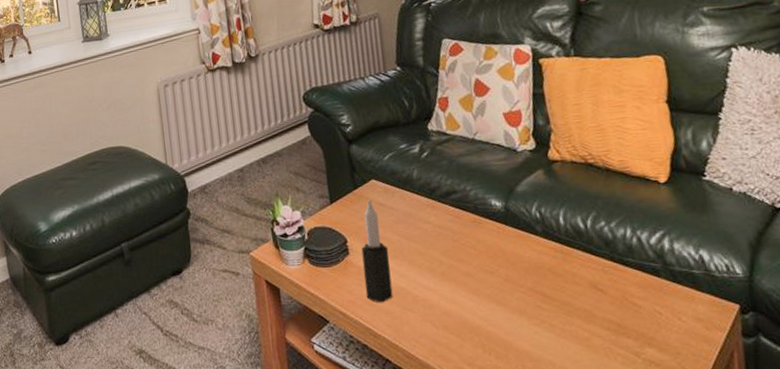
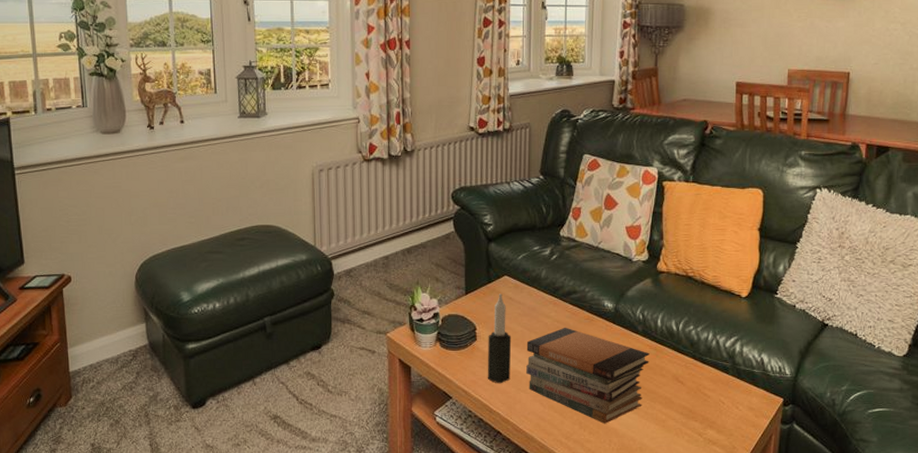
book stack: none [406,232,557,345] -> present [526,327,649,424]

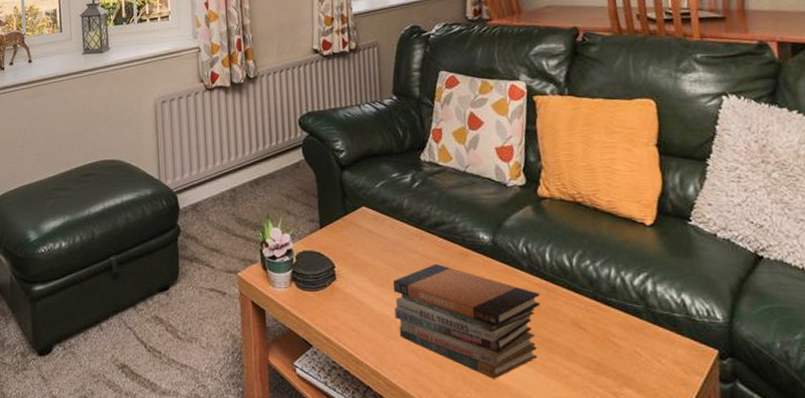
candle: present [487,293,512,384] -> none [348,226,378,330]

